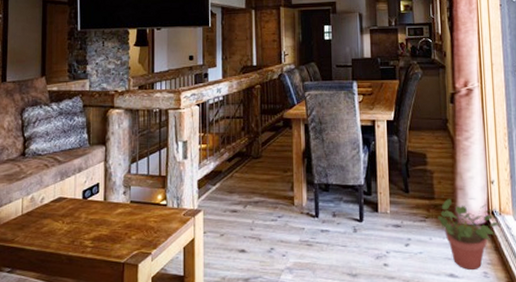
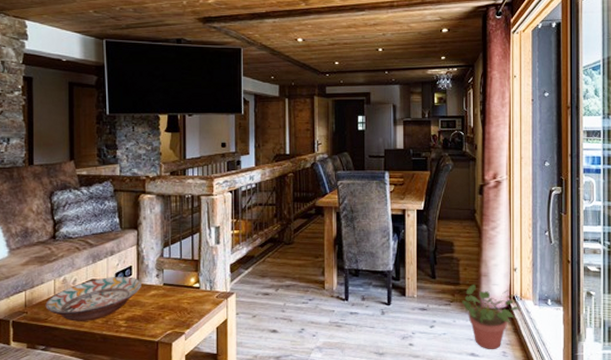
decorative bowl: none [12,194,108,242] -> present [45,277,141,322]

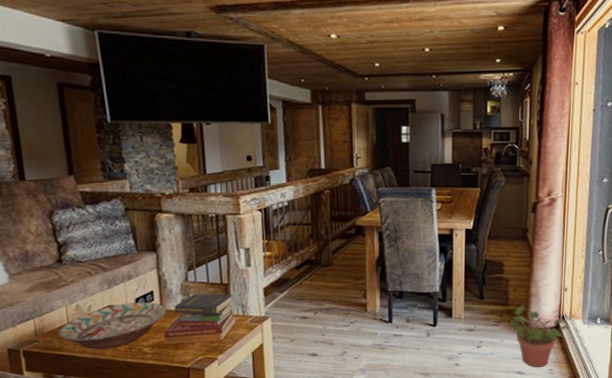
books: none [137,269,204,319] -> present [163,293,237,345]

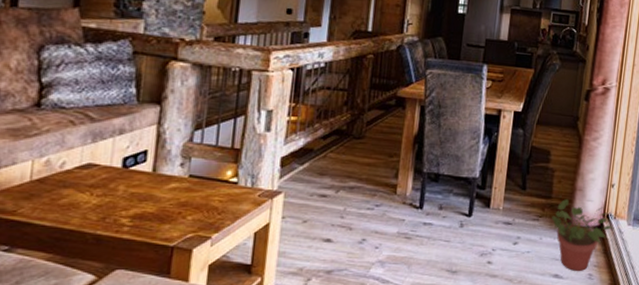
decorative bowl: present [58,302,166,350] -> none [15,162,159,217]
books: present [163,293,237,345] -> none [147,157,243,217]

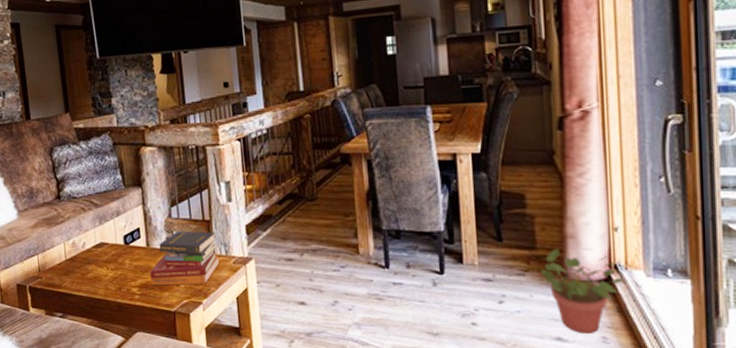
books: none [147,157,243,217] -> present [150,230,220,286]

